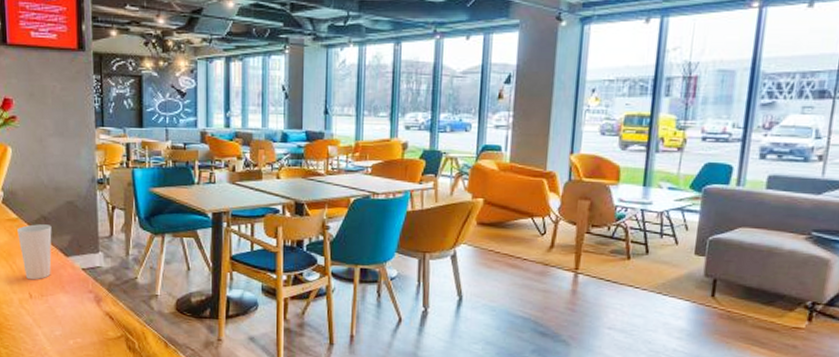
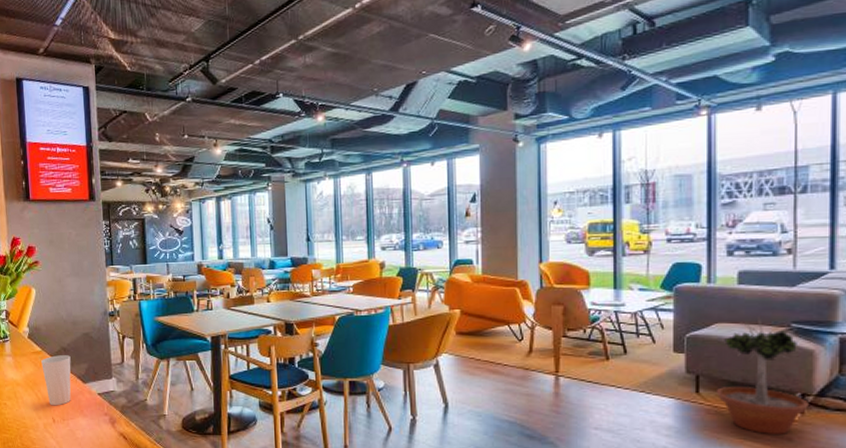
potted tree: none [730,224,817,341] -> present [716,317,808,434]

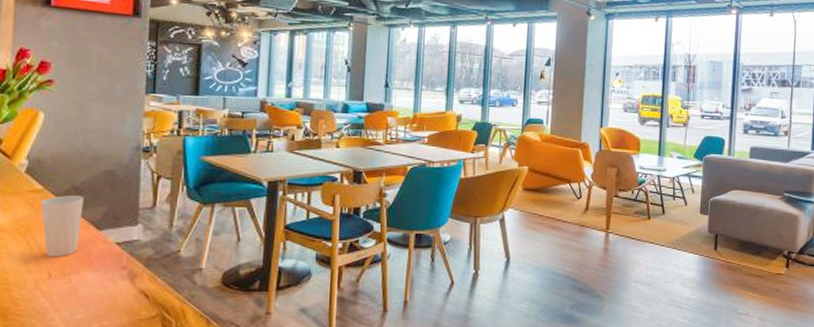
potted tree: present [716,317,808,434] -> none [729,186,792,286]

